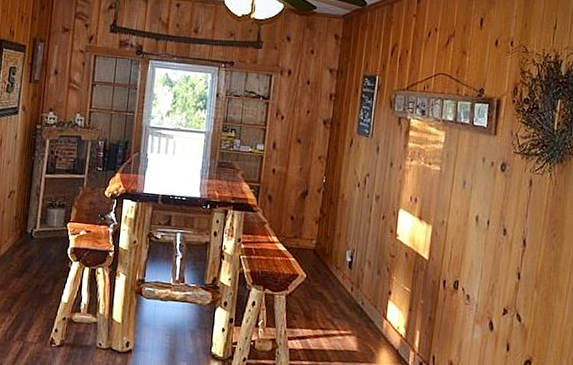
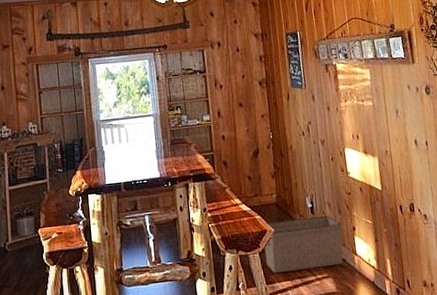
storage bin: none [290,267,378,325] -> present [265,215,343,273]

